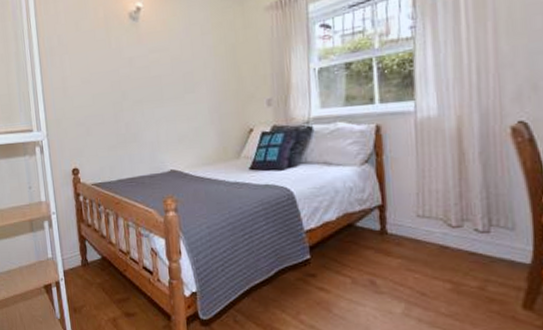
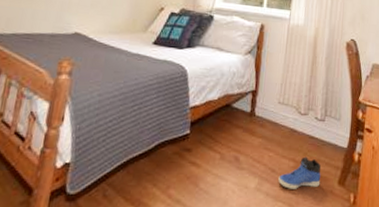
sneaker: none [432,277,495,314] -> present [278,156,321,189]

